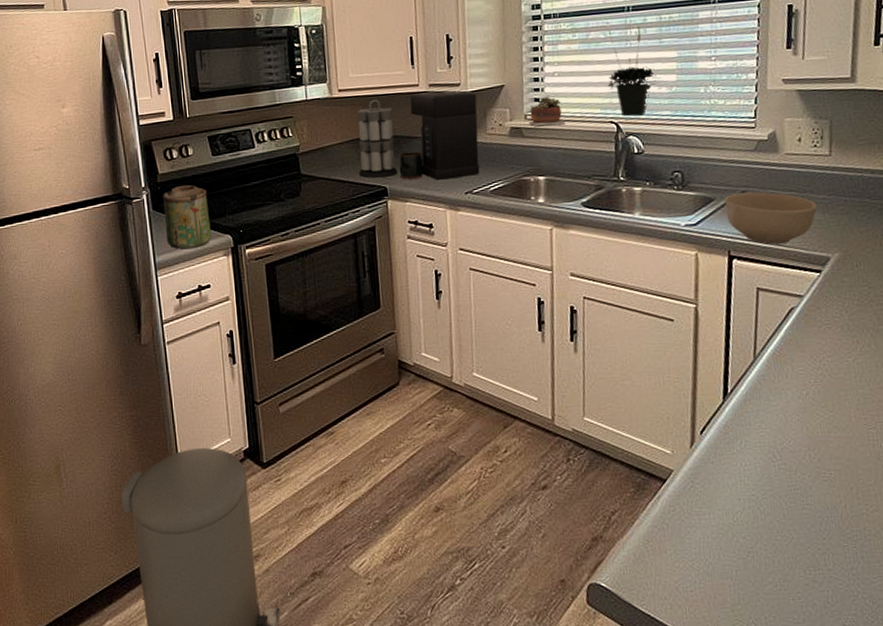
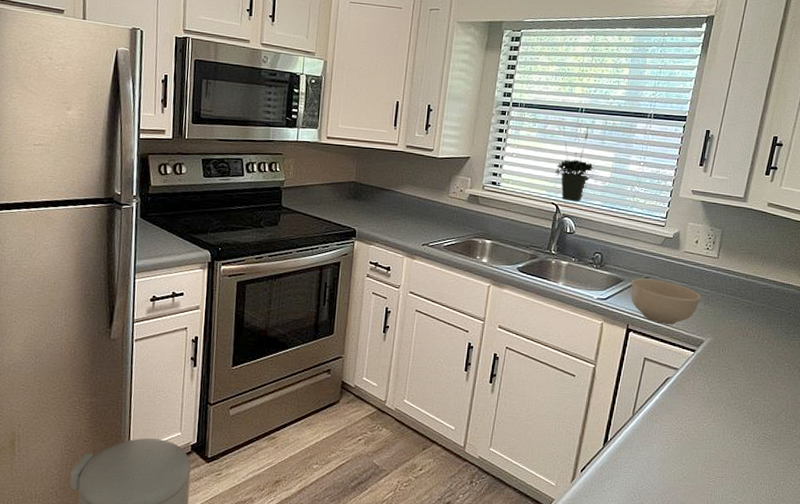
canister: present [163,184,212,250] -> none [149,199,194,258]
spice rack: present [356,99,398,178] -> none [334,150,372,221]
mug: present [398,151,423,179] -> none [369,201,391,226]
coffee maker: present [409,90,480,180] -> none [387,151,445,231]
succulent plant: present [528,96,566,127] -> none [485,172,515,199]

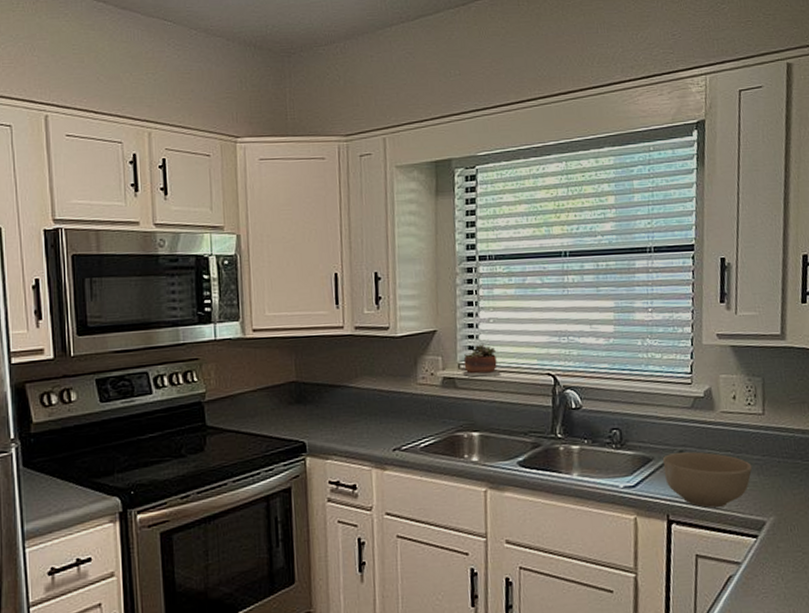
succulent plant: none [485,172,515,199] -> present [462,344,501,377]
potted plant: present [554,125,595,202] -> none [544,272,594,369]

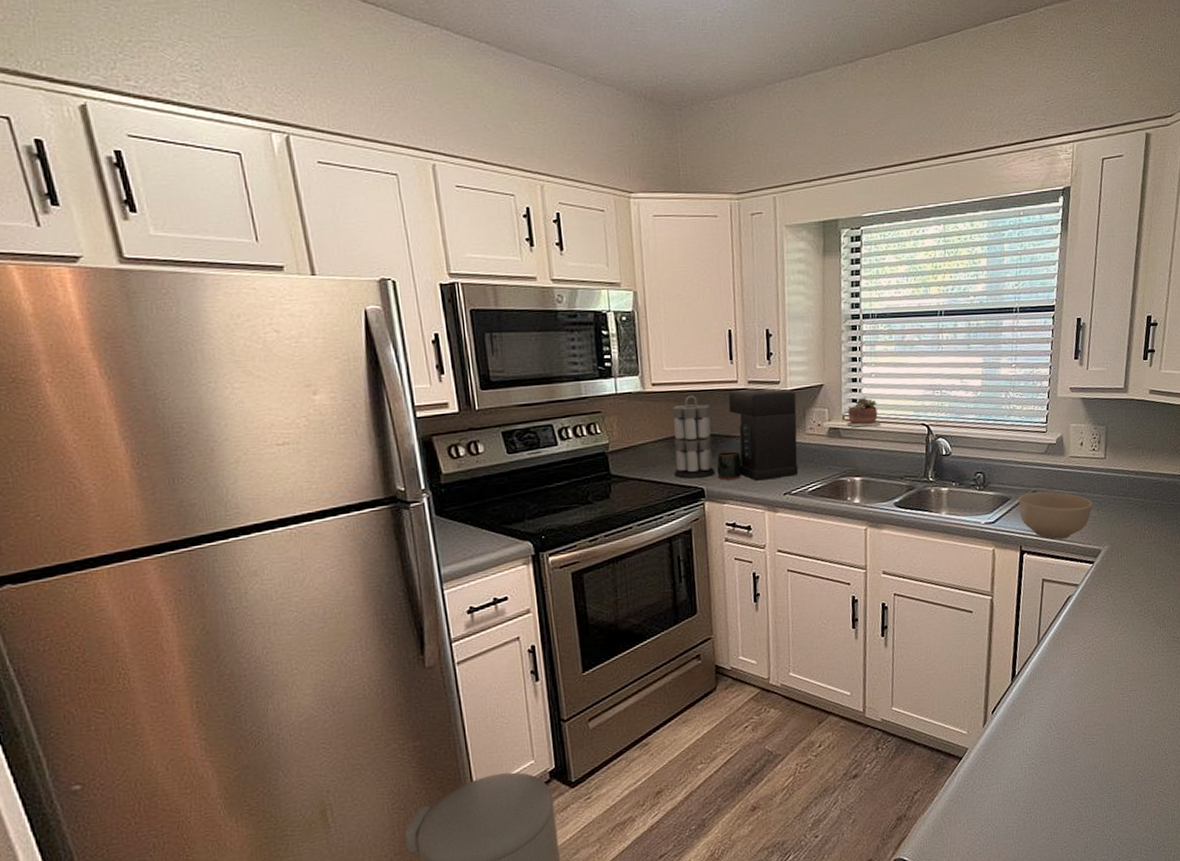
spice rack: none [273,341,318,432] -> present [671,395,716,479]
mug: none [319,402,347,433] -> present [716,451,742,480]
coffee maker: none [333,334,410,435] -> present [728,388,799,481]

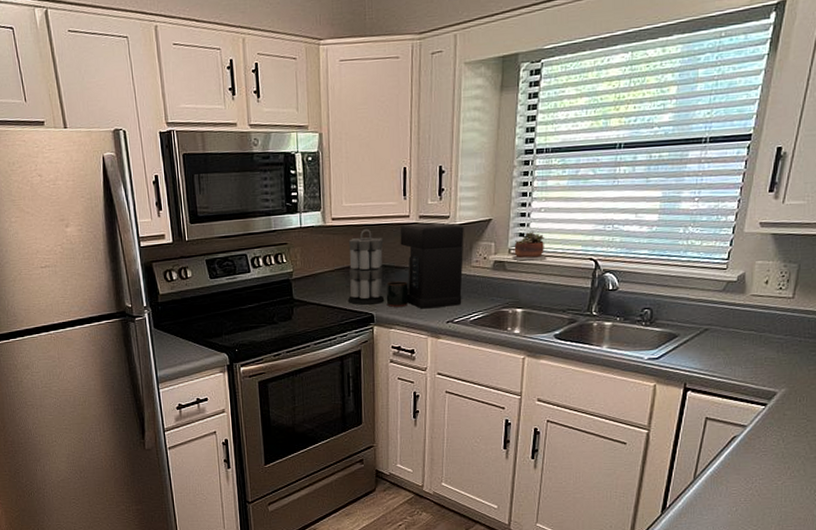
bowl: present [1018,491,1093,539] -> none [687,330,773,379]

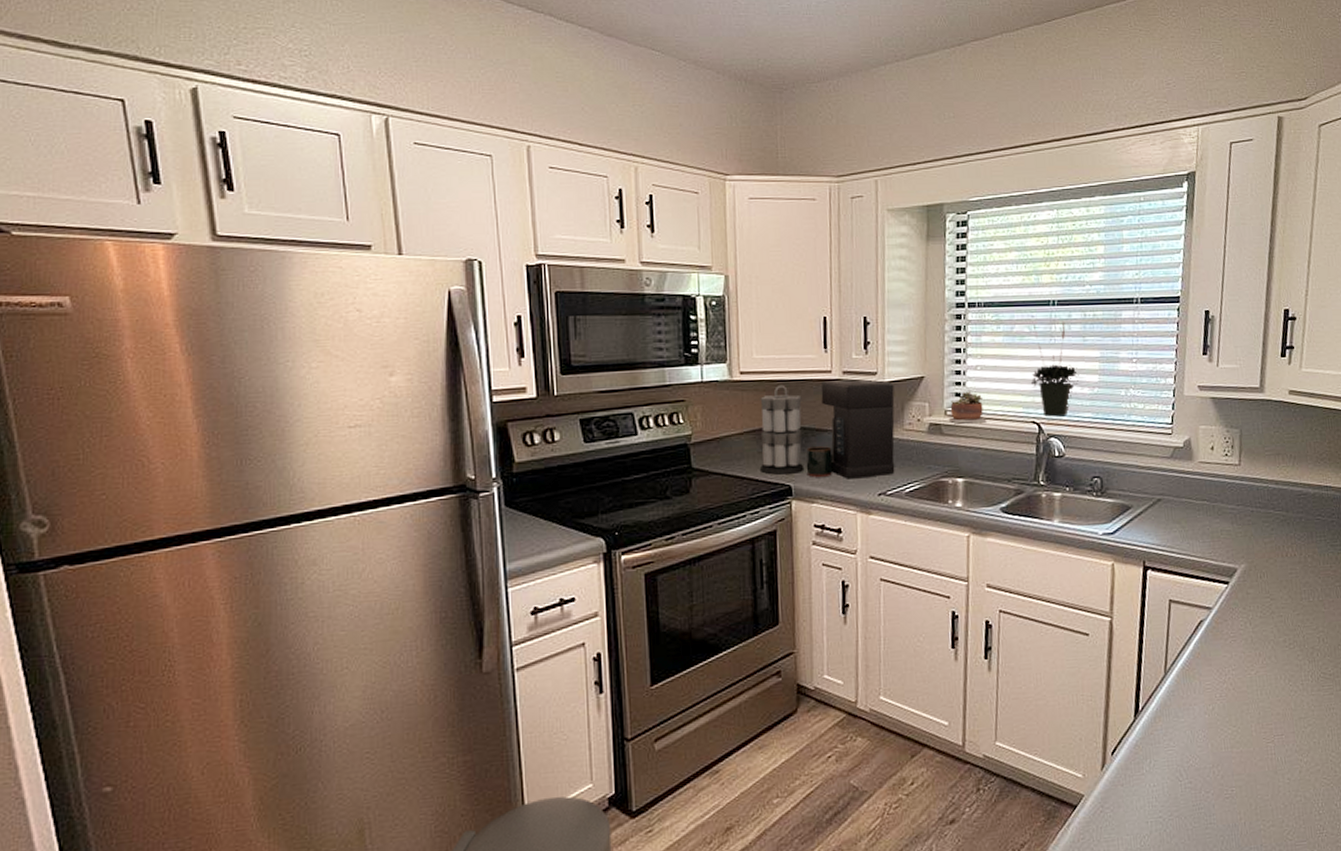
potted plant: none [591,164,639,255] -> present [1030,321,1079,418]

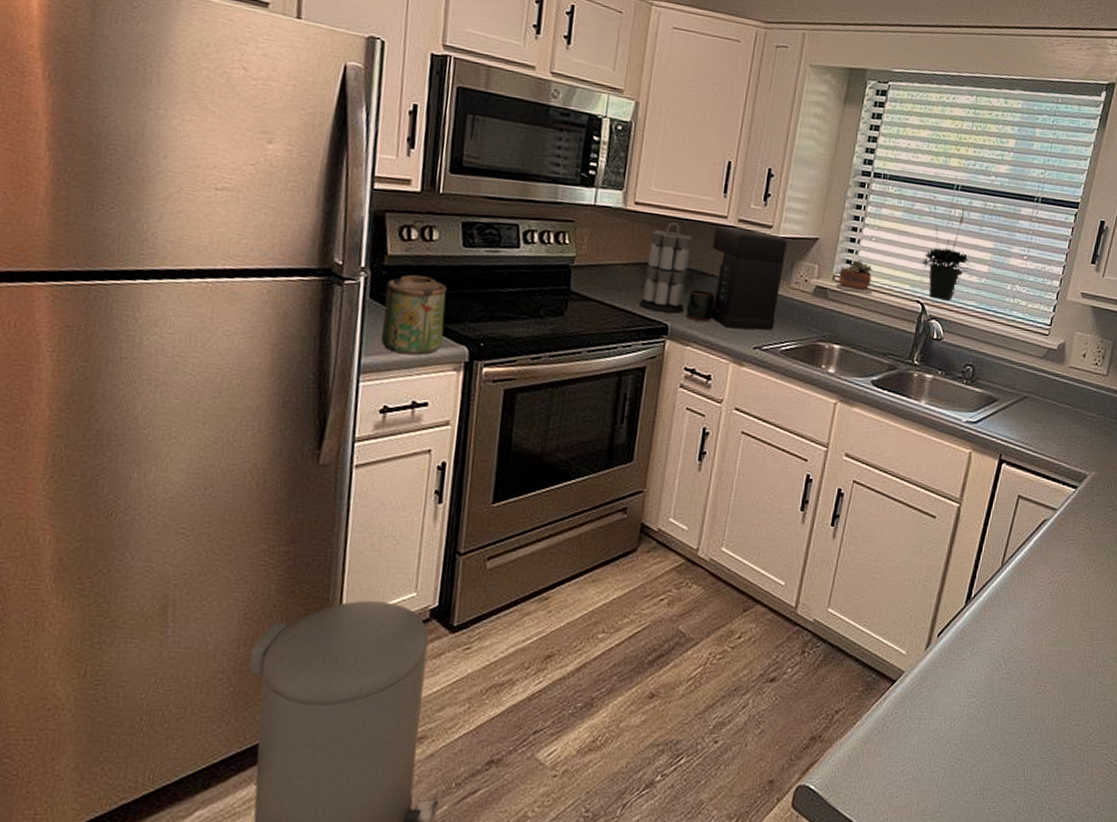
canister: none [519,476,579,555] -> present [381,274,447,355]

